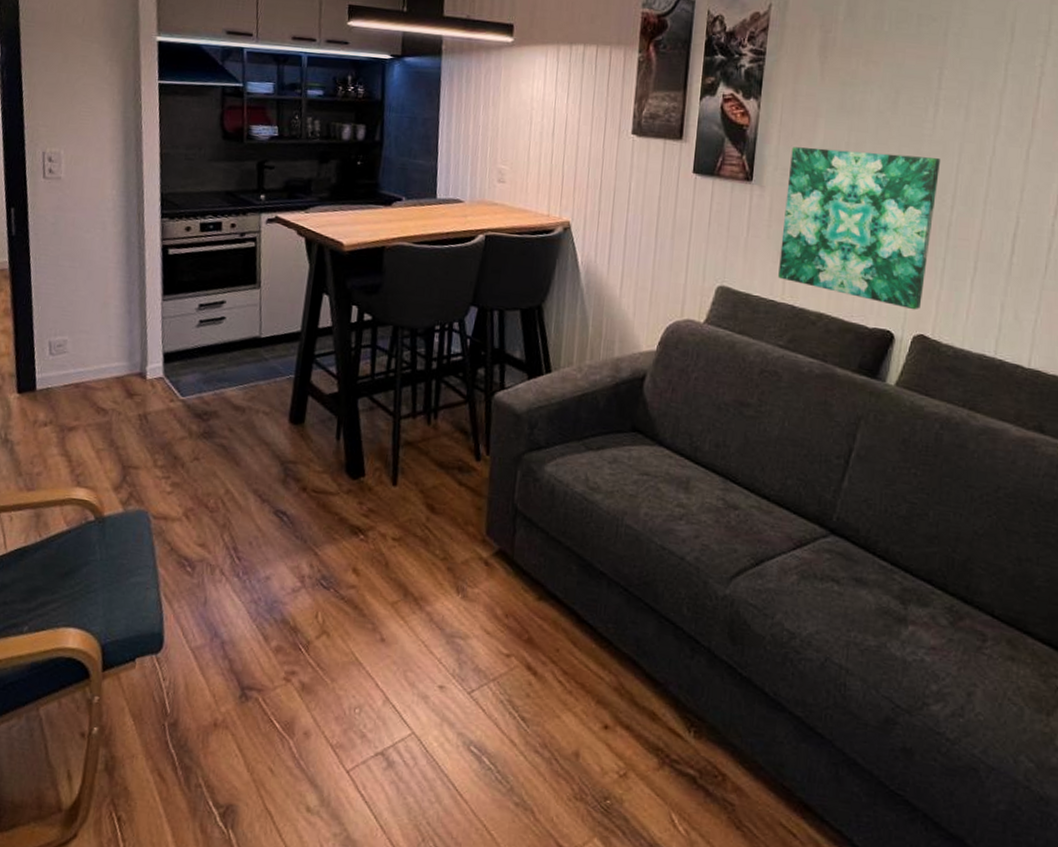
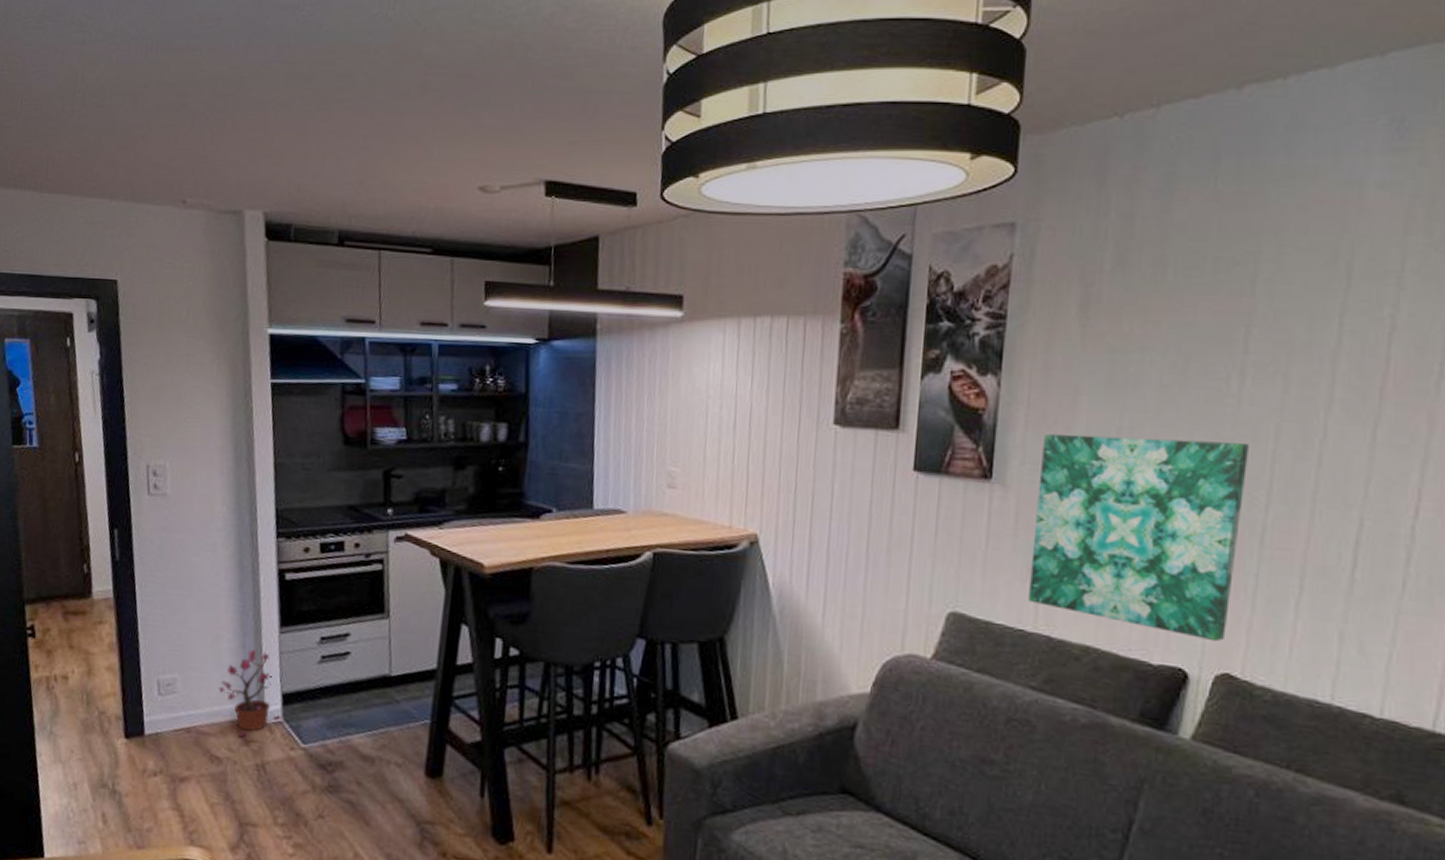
potted plant: none [106,315,163,392] -> present [218,649,282,738]

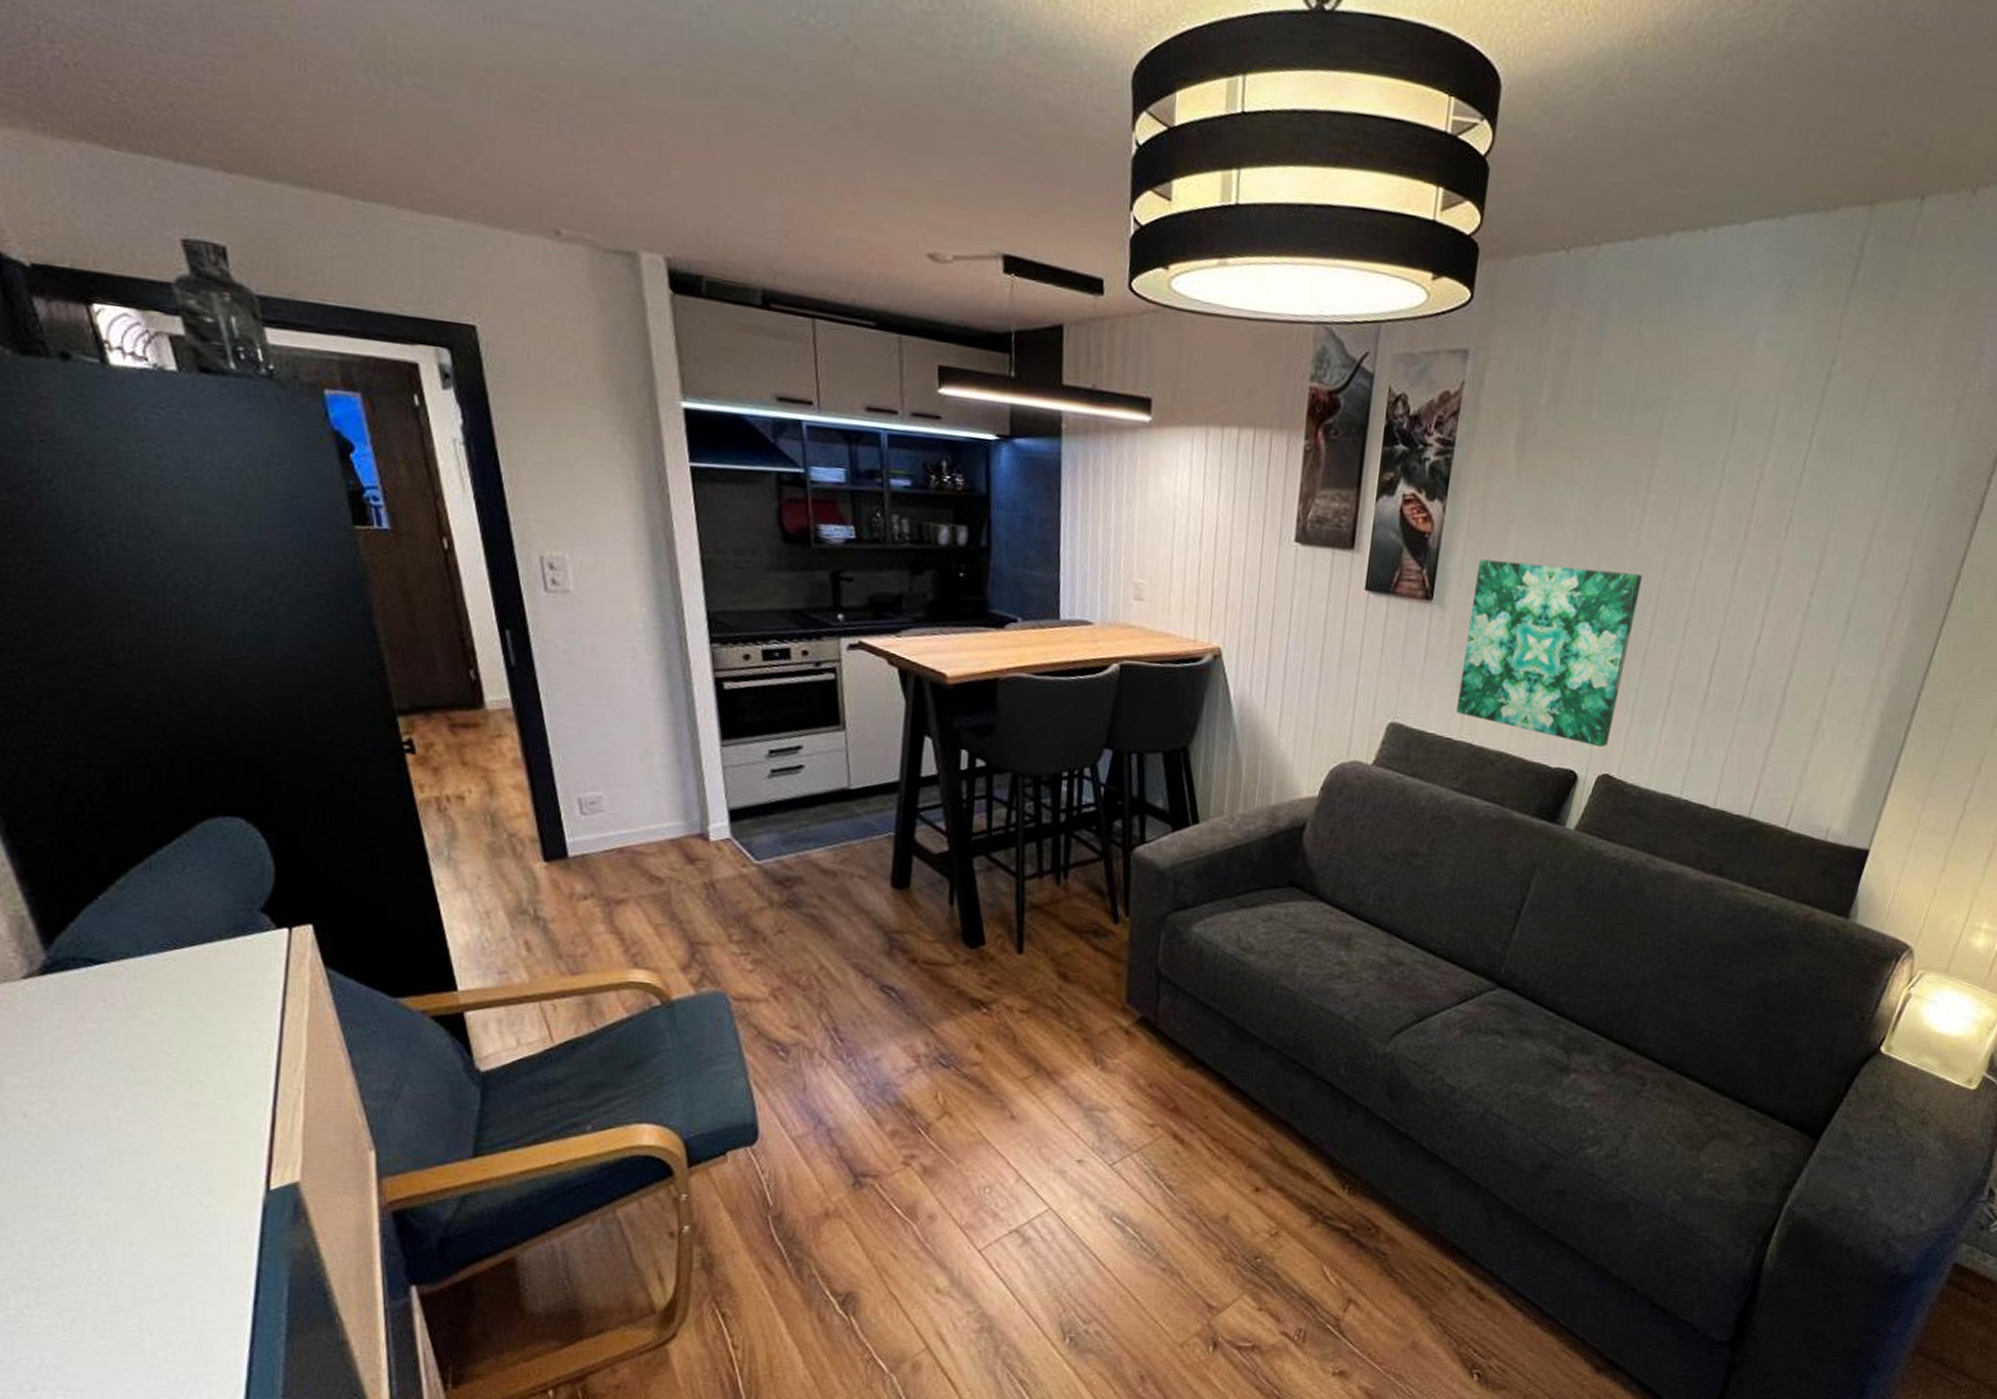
potted plant: present [218,649,282,738] -> none [653,764,730,857]

